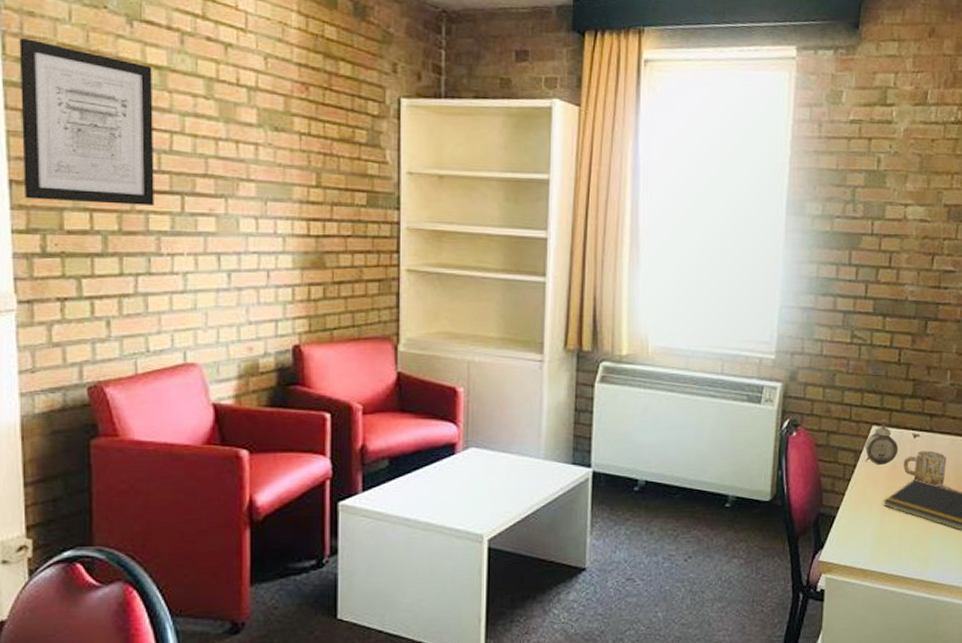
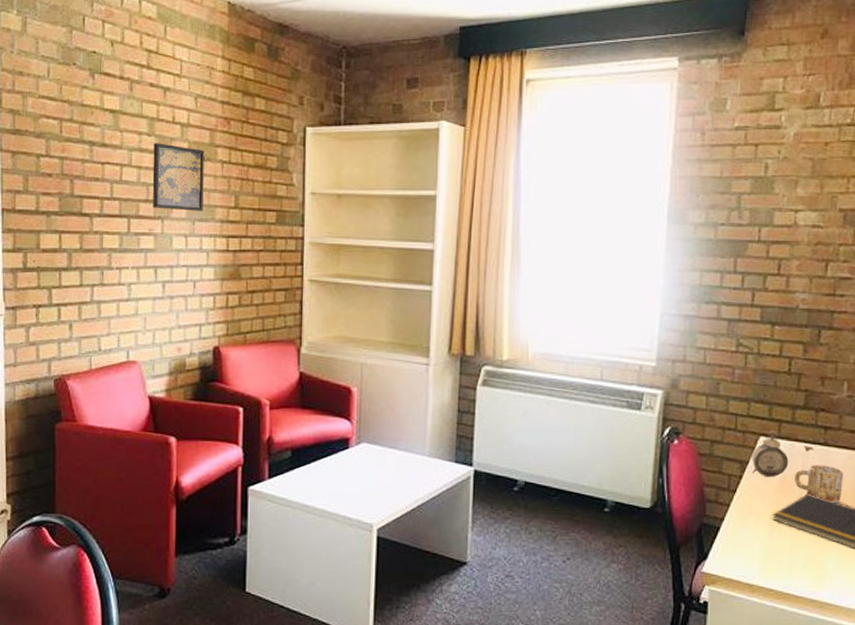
wall art: present [19,38,154,206] -> none [11,94,109,227]
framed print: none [212,107,278,190] -> present [152,143,205,211]

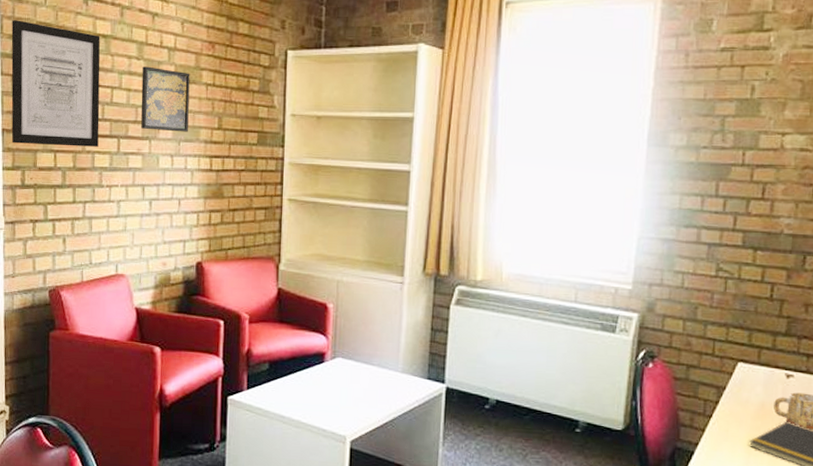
wall art: none [11,94,109,227] -> present [11,20,101,147]
alarm clock: present [752,431,789,477] -> none [729,357,768,404]

